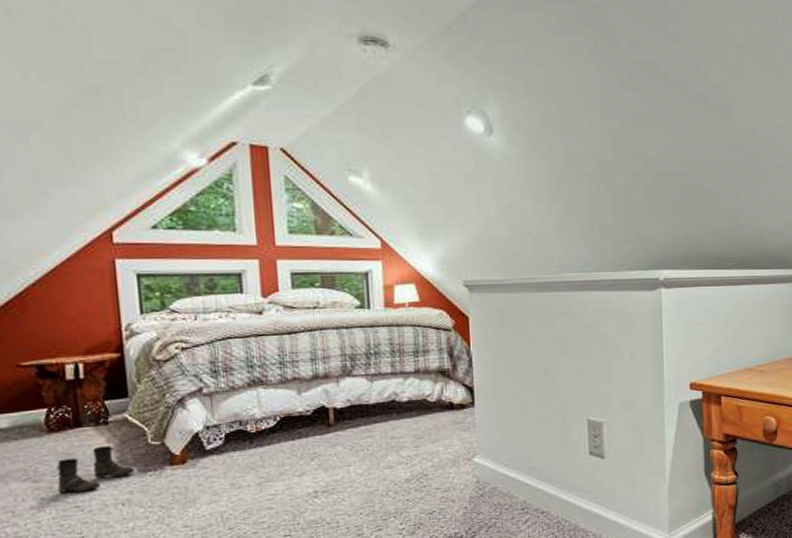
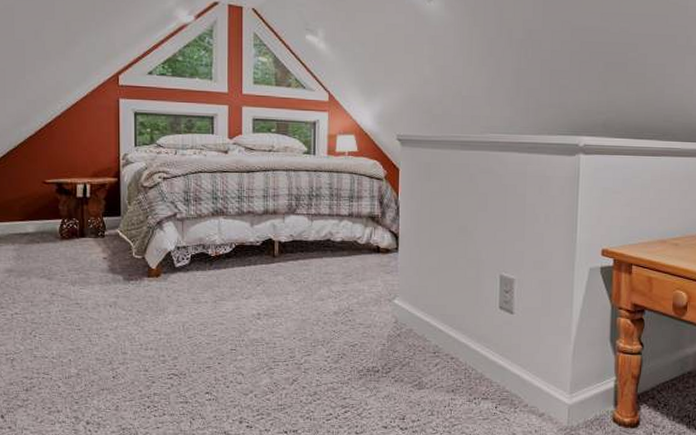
boots: present [56,445,135,494] -> none [64,255,121,293]

